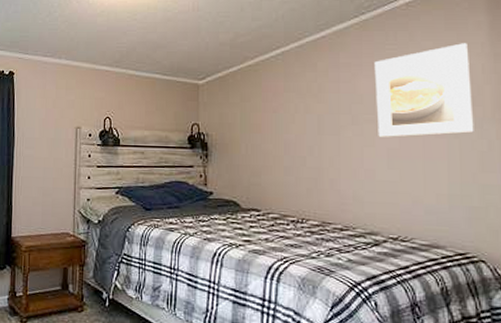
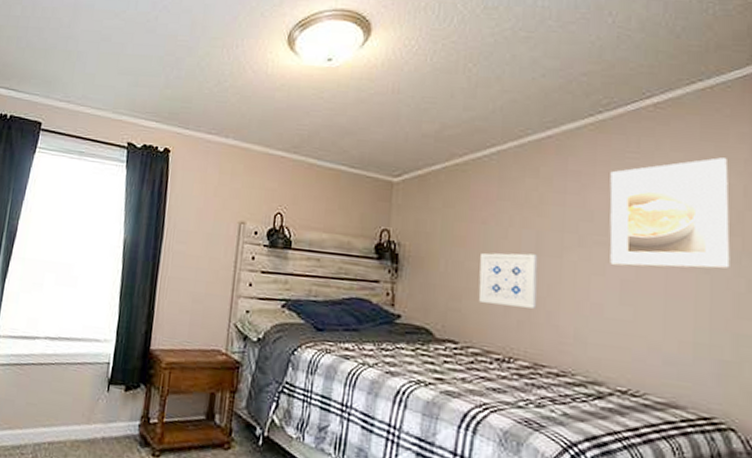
wall art: none [274,134,322,178] -> present [478,252,538,309]

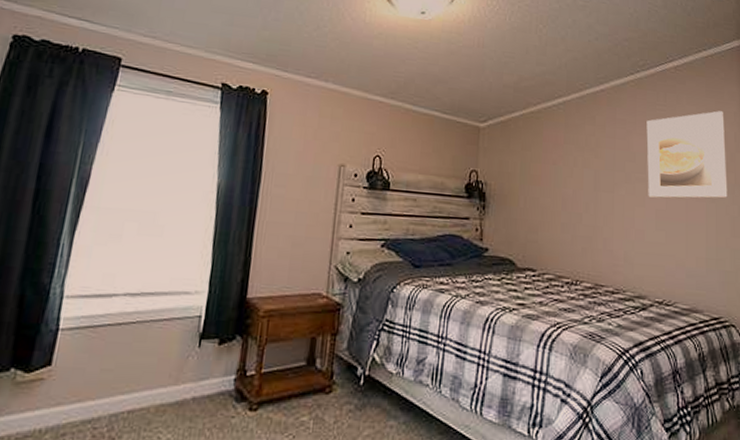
wall art: present [478,252,538,309] -> none [551,189,597,237]

